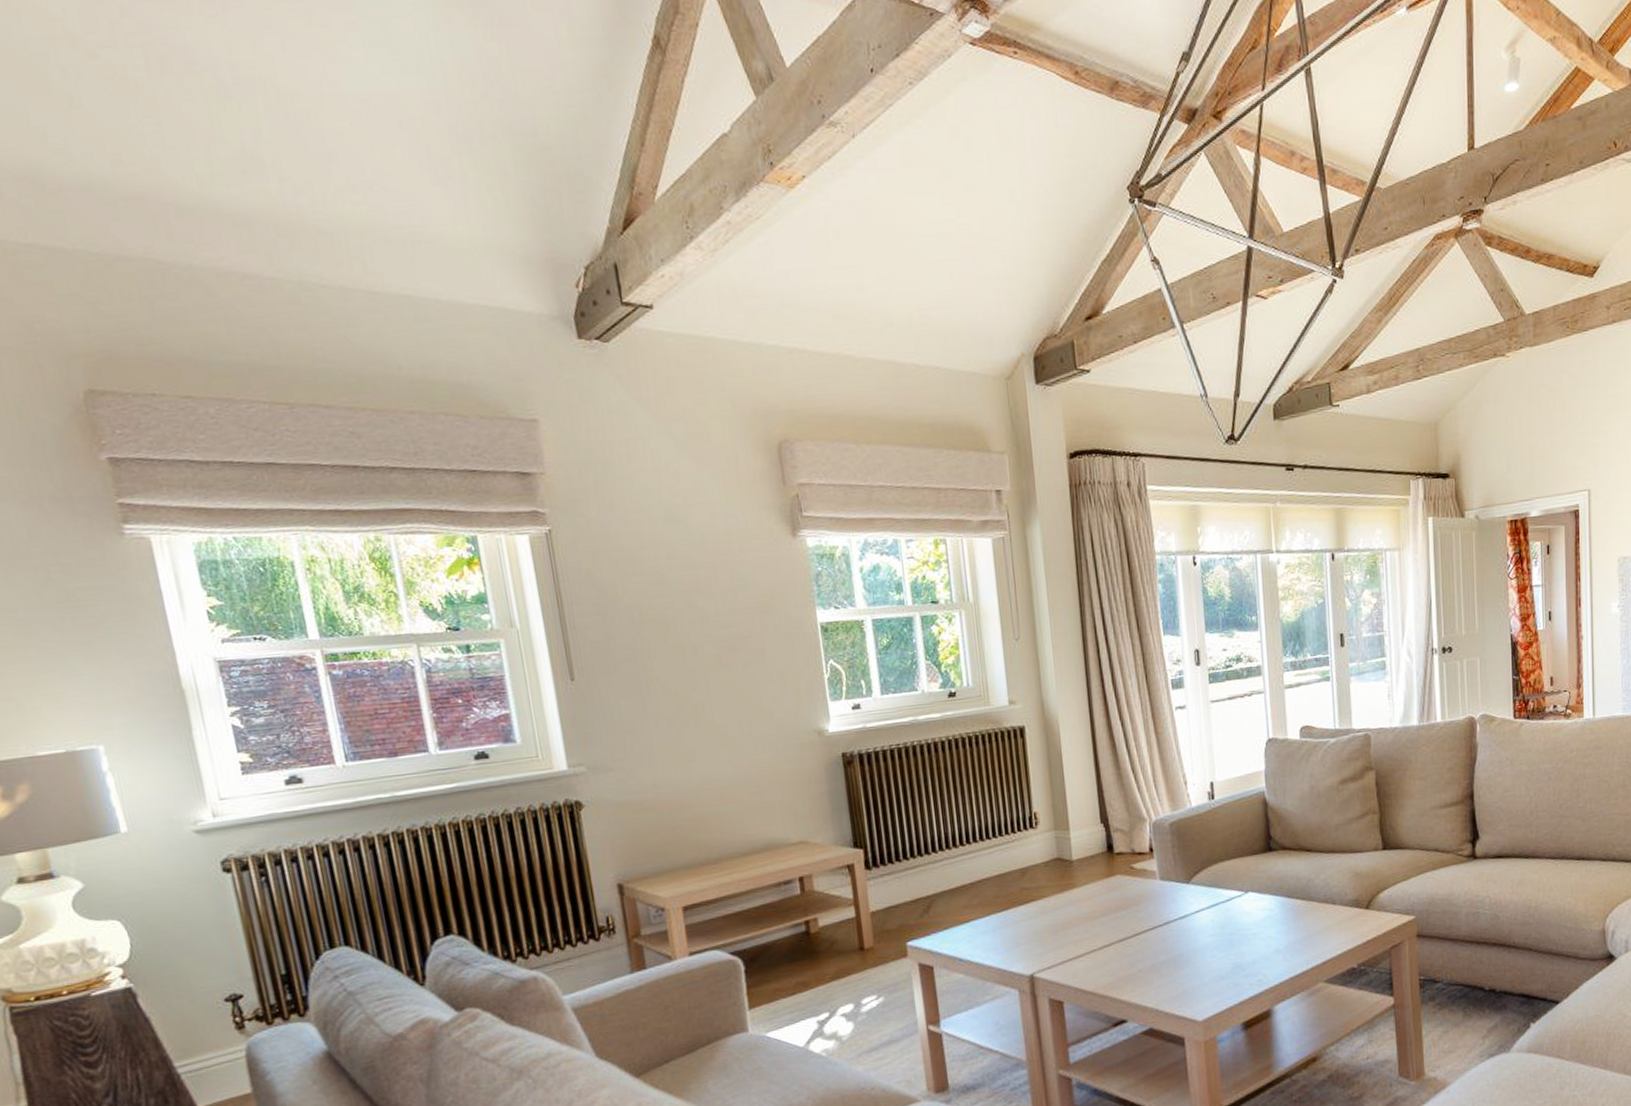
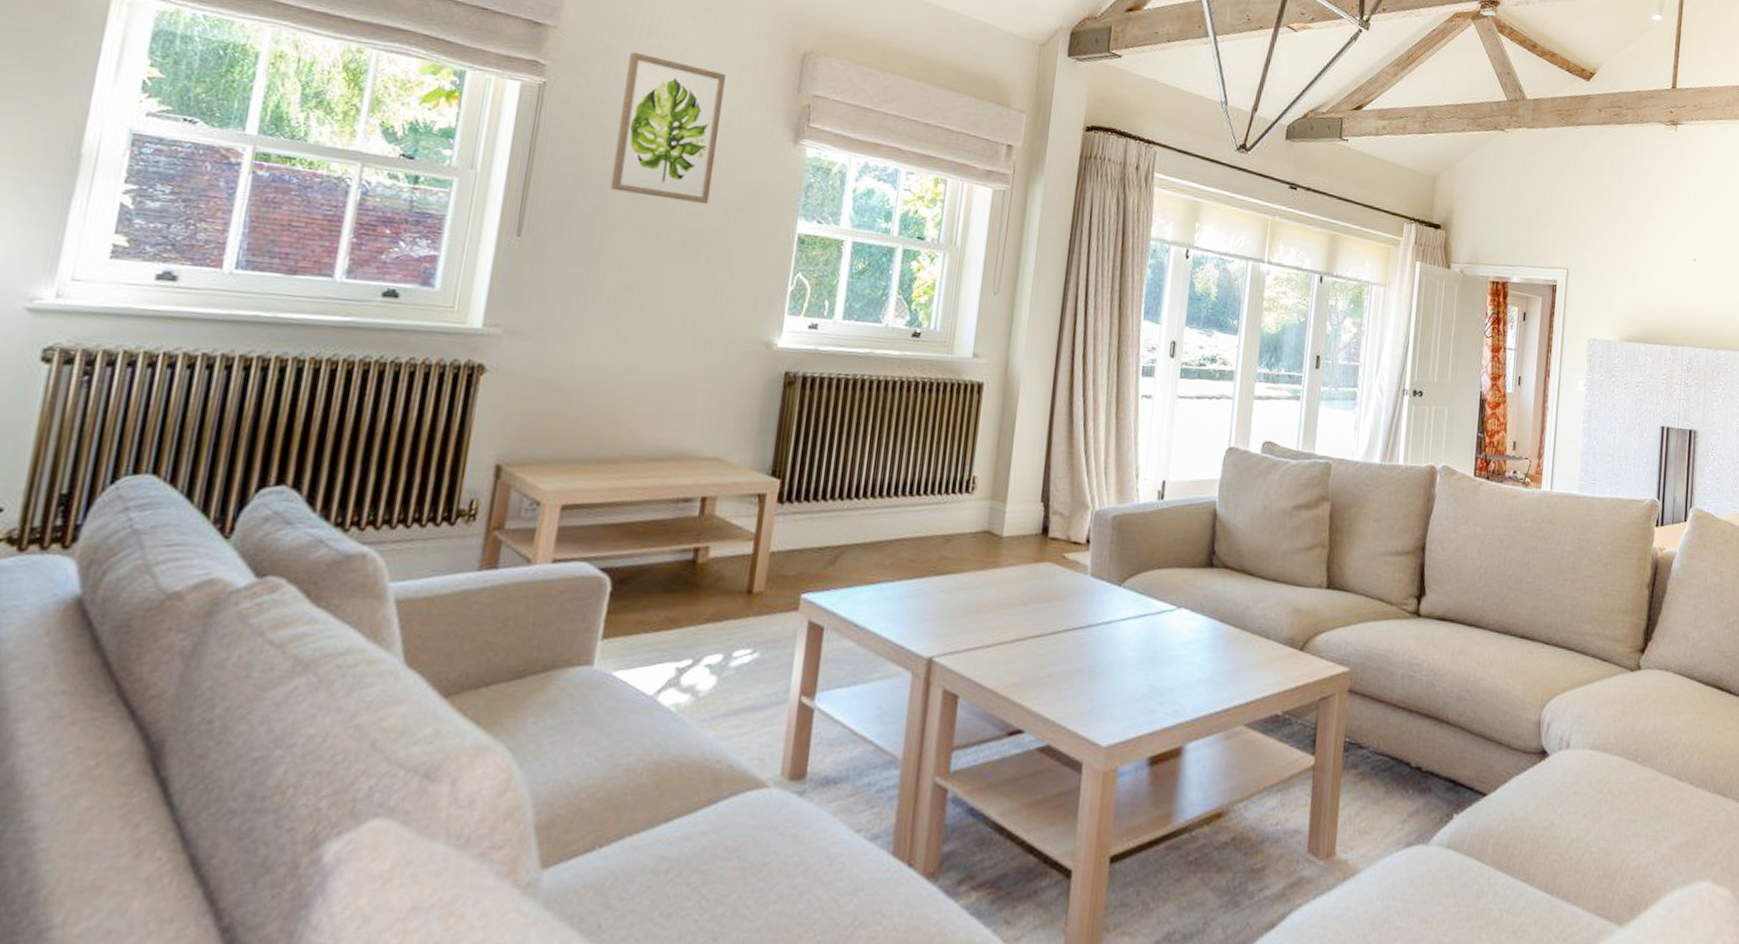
wall art: none [618,480,731,620] -> present [610,51,726,204]

